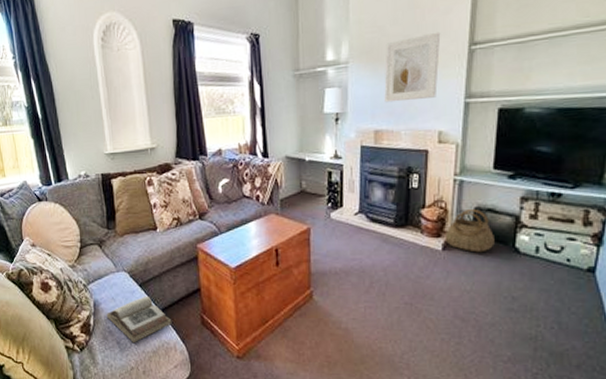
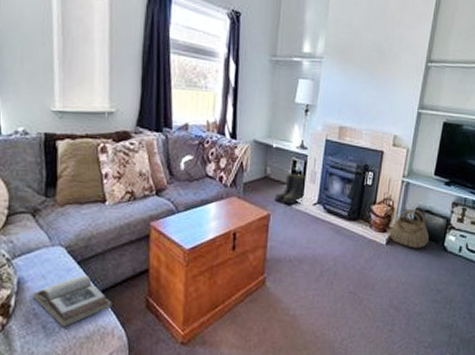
boots: none [313,185,343,216] -> present [274,174,305,204]
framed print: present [384,31,441,103] -> none [351,44,405,104]

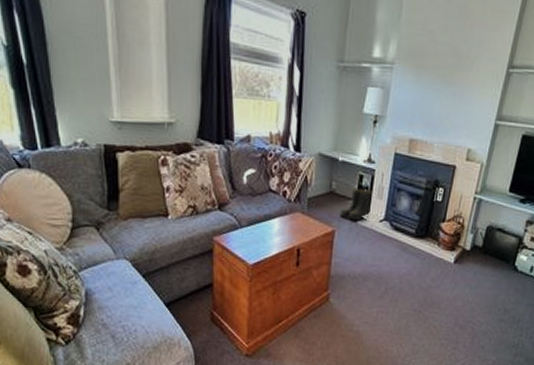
book: present [32,274,113,328] -> none [100,287,178,338]
basket: present [389,208,429,249] -> none [457,226,500,268]

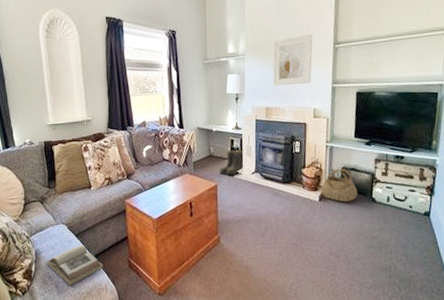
book: none [100,287,178,338] -> present [46,244,104,286]
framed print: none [423,48,485,115] -> present [272,33,313,86]
basket: none [457,226,500,268] -> present [320,168,357,202]

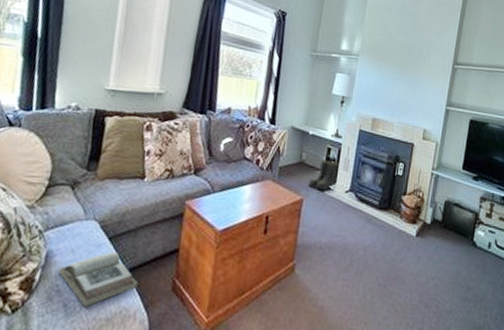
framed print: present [272,33,313,86] -> none [384,47,433,100]
basket: present [320,168,357,202] -> none [419,201,458,243]

